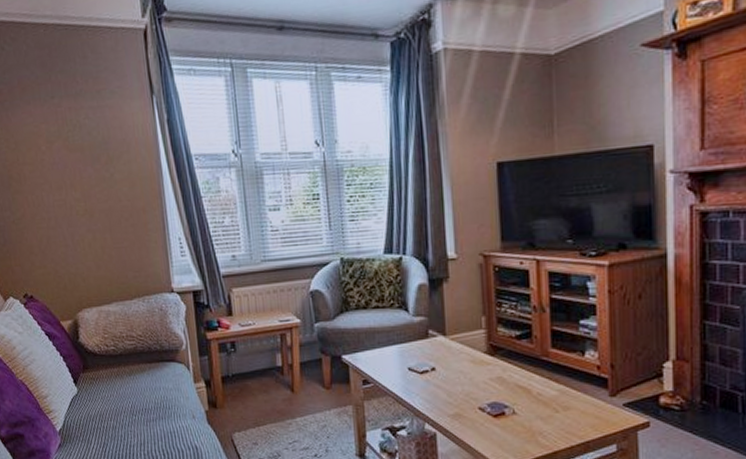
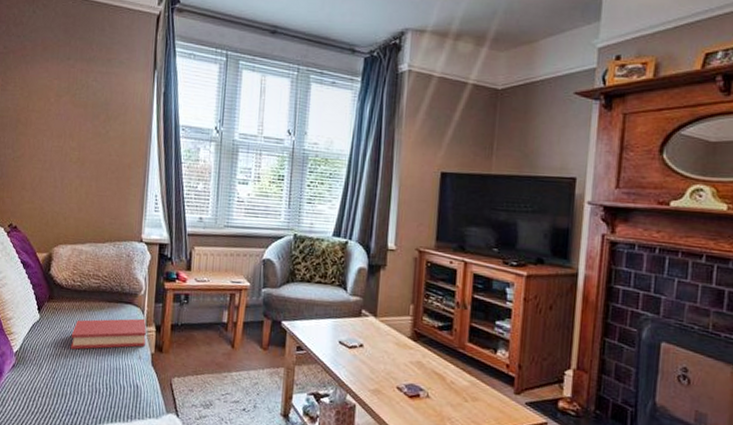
hardback book: none [115,375,197,418] -> present [70,318,146,350]

